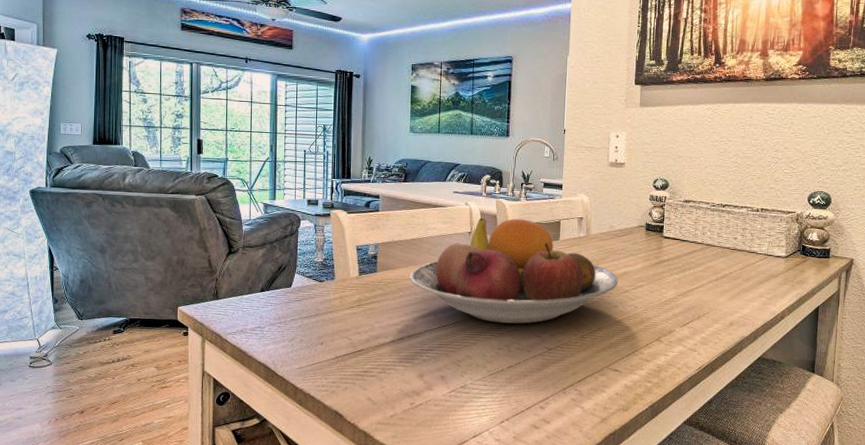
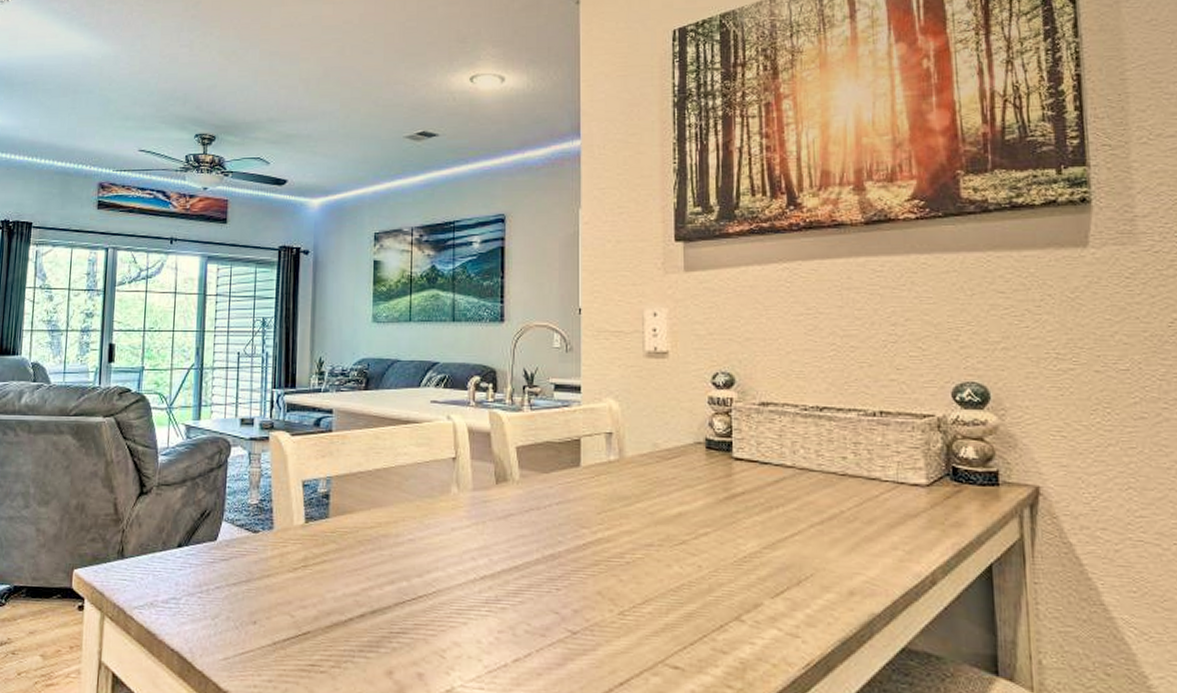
fruit bowl: present [410,218,619,324] -> none [373,436,671,594]

